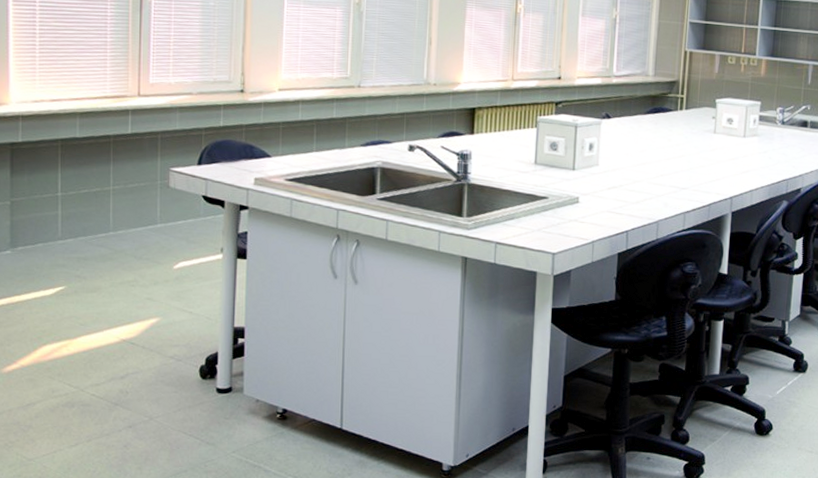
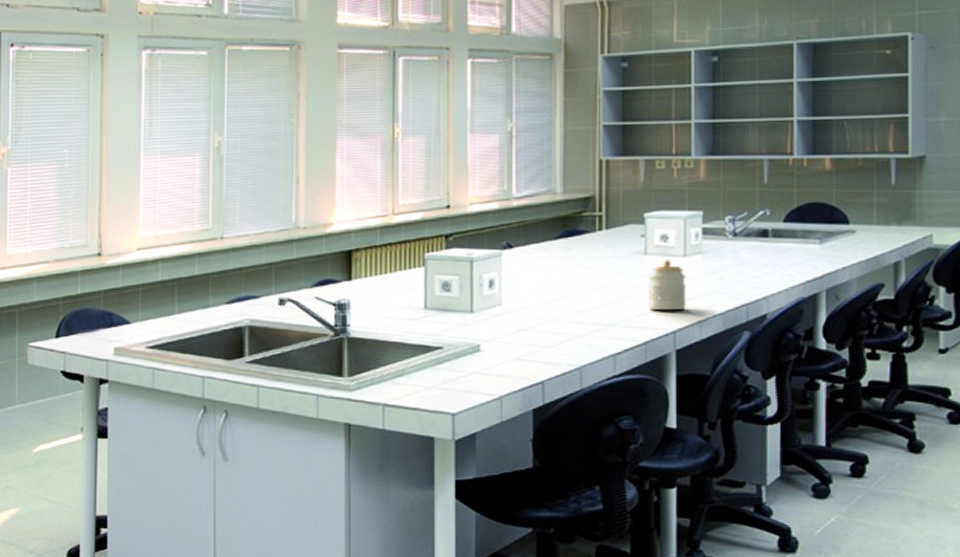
jar: none [712,139,745,181] -> present [647,260,687,311]

